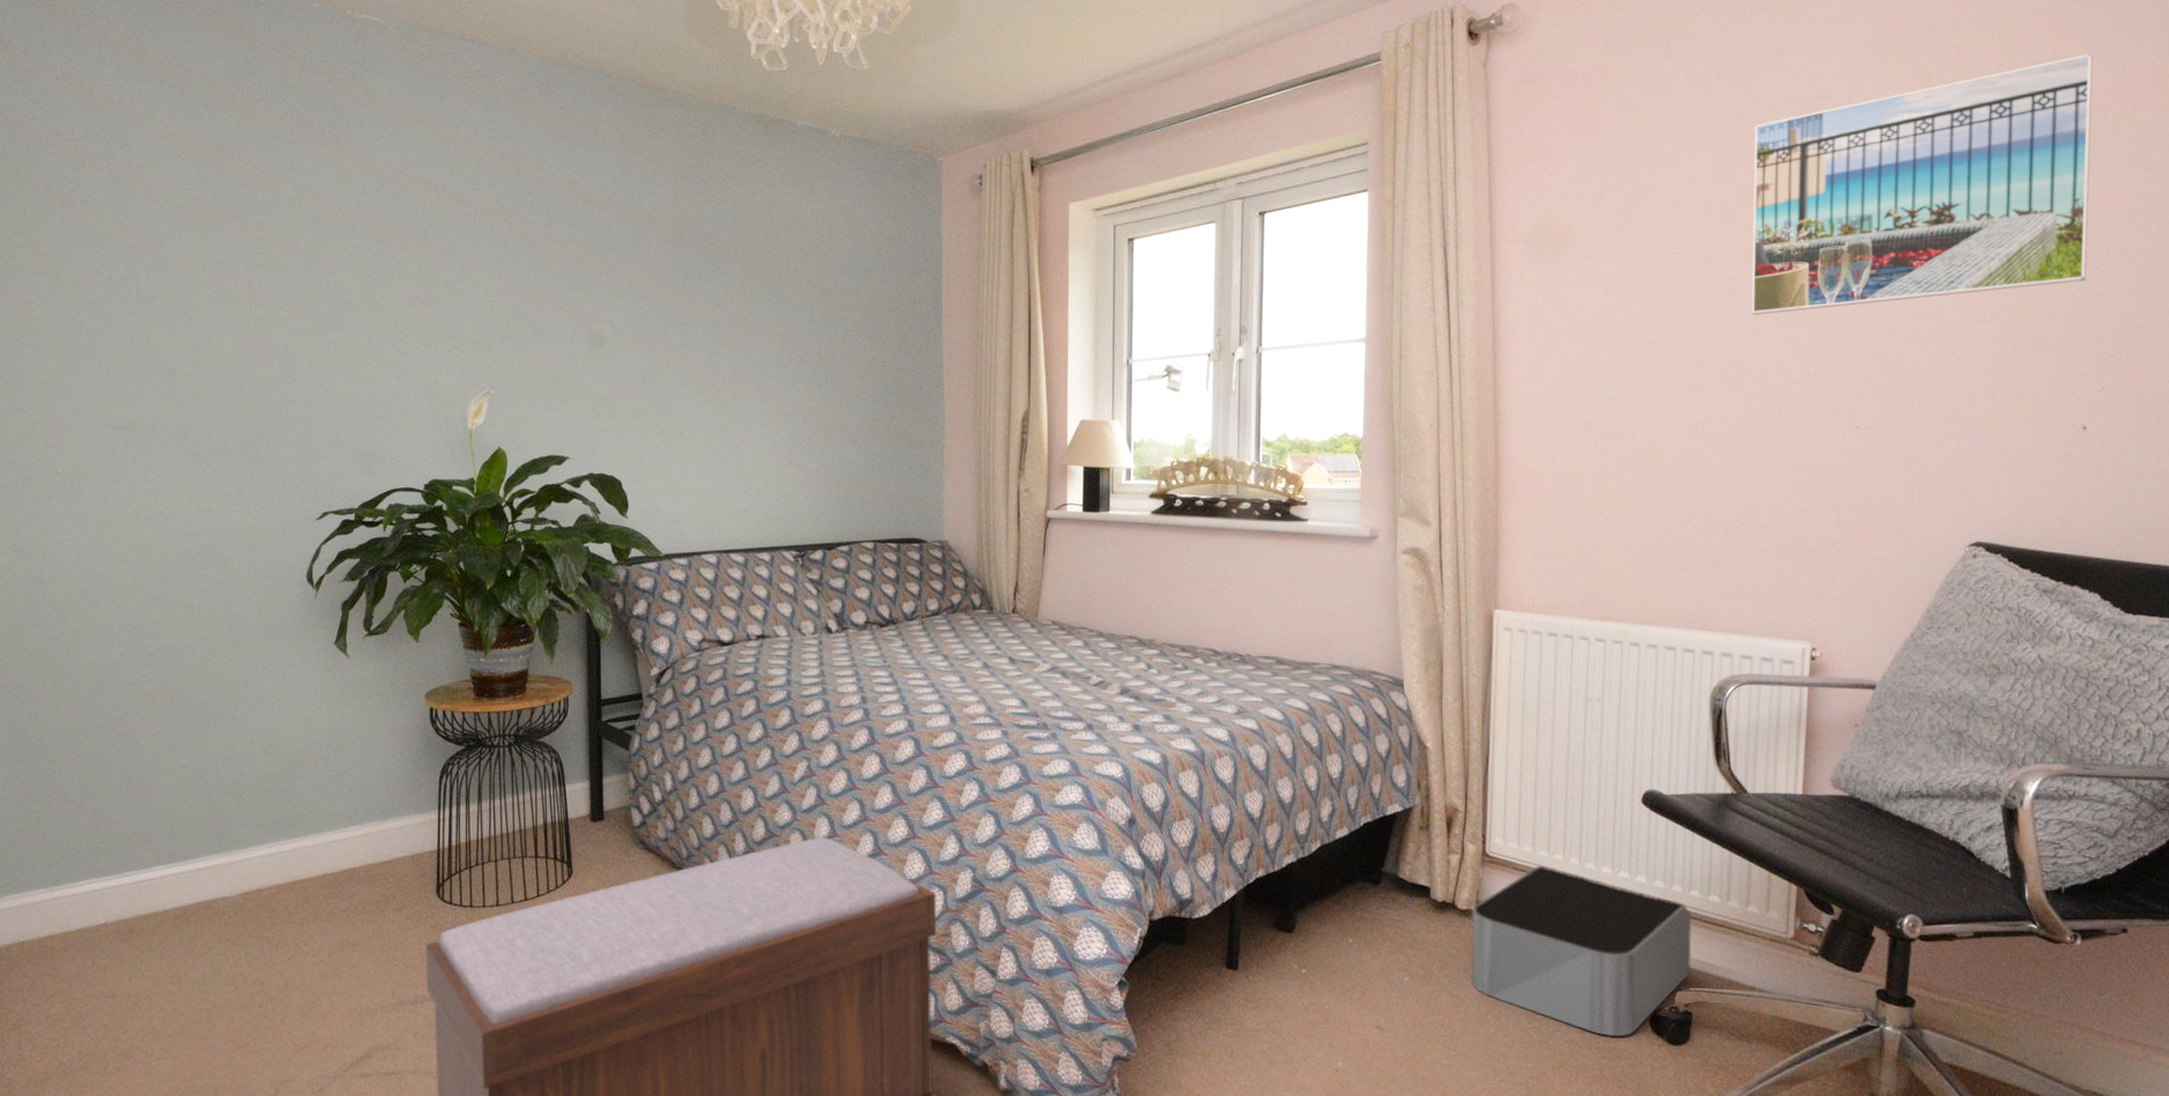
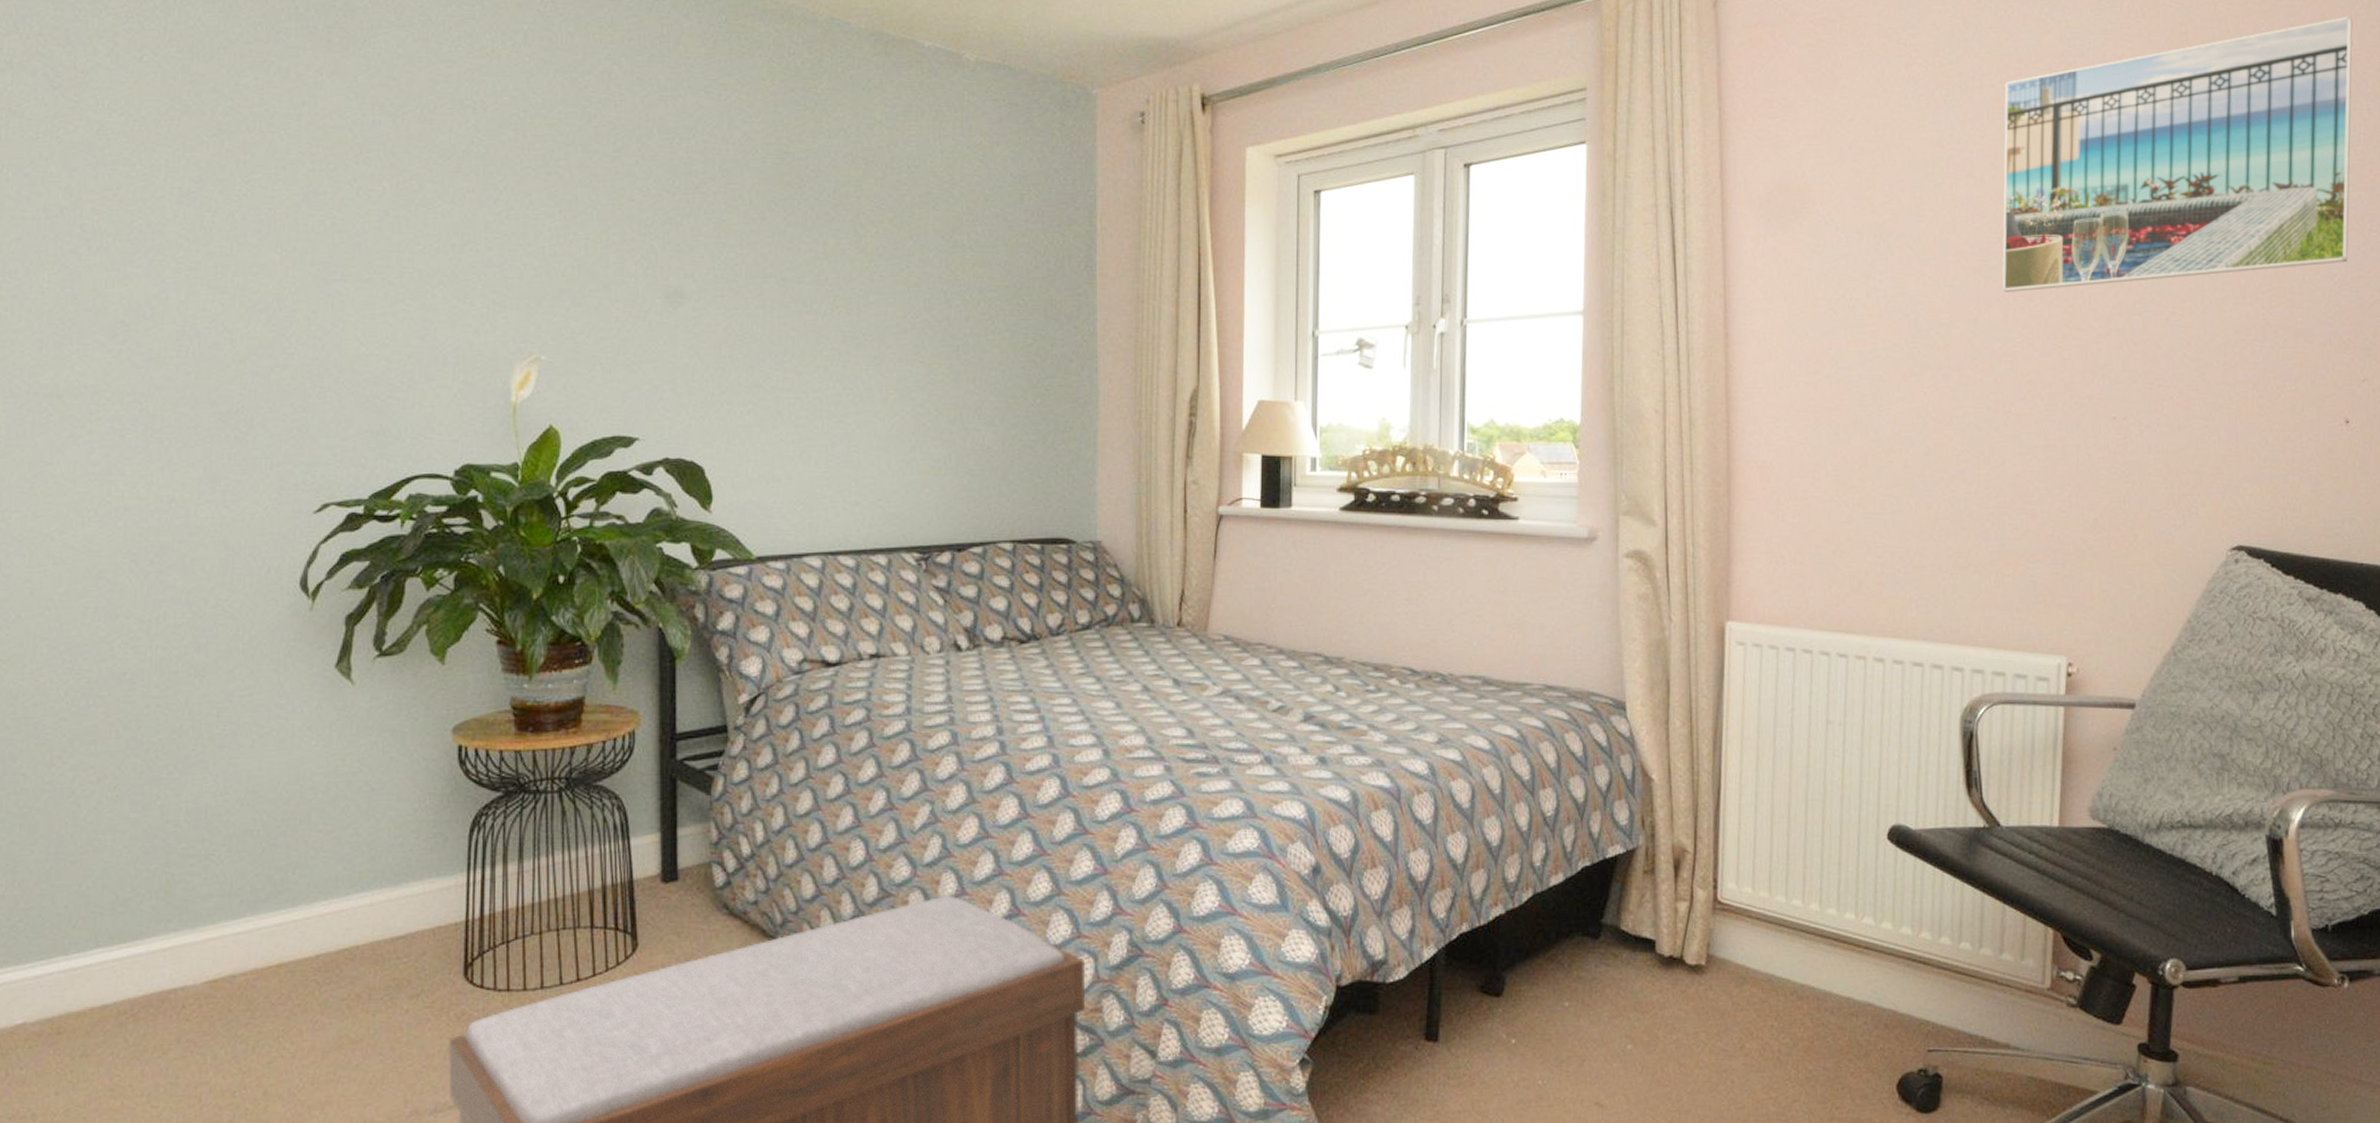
storage bin: present [1471,863,1692,1037] -> none [1701,910,1942,1106]

